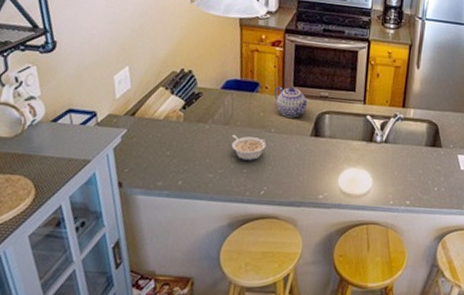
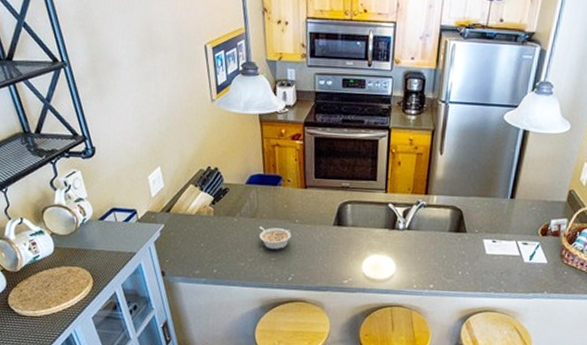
teapot: present [274,86,310,118] -> none [296,178,331,209]

